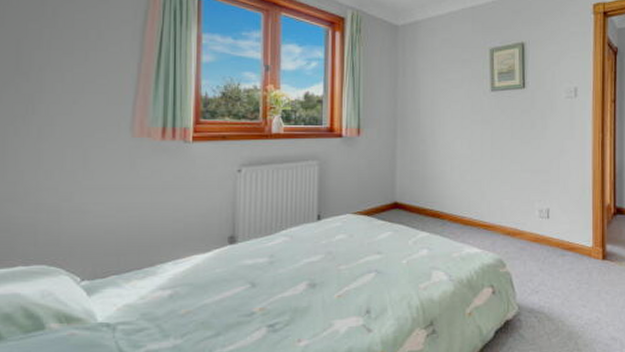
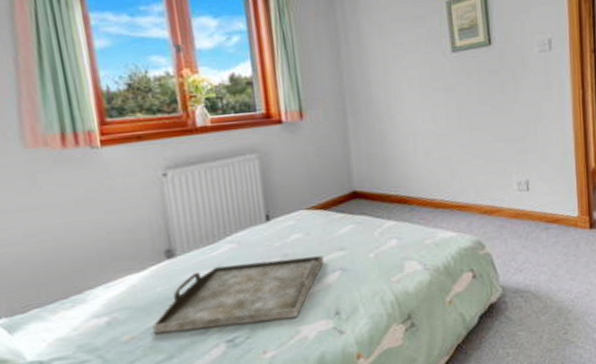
serving tray: none [207,256,362,312] -> present [152,256,324,335]

